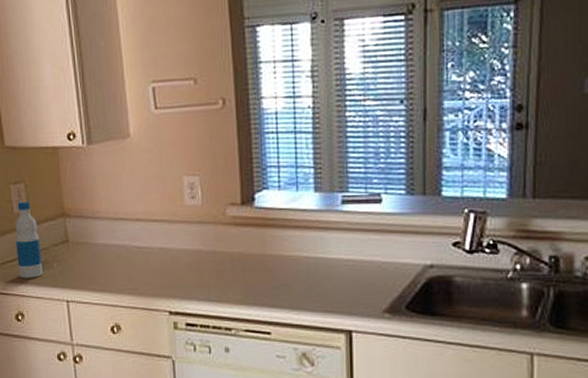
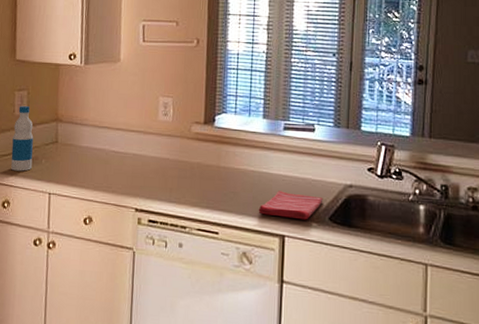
dish towel: none [317,278,398,311] -> present [258,191,323,220]

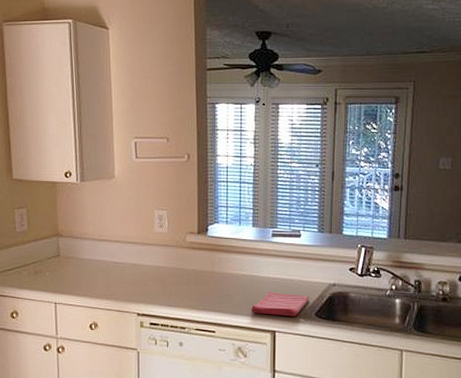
bottle: present [11,106,34,171] -> none [16,223,37,284]

